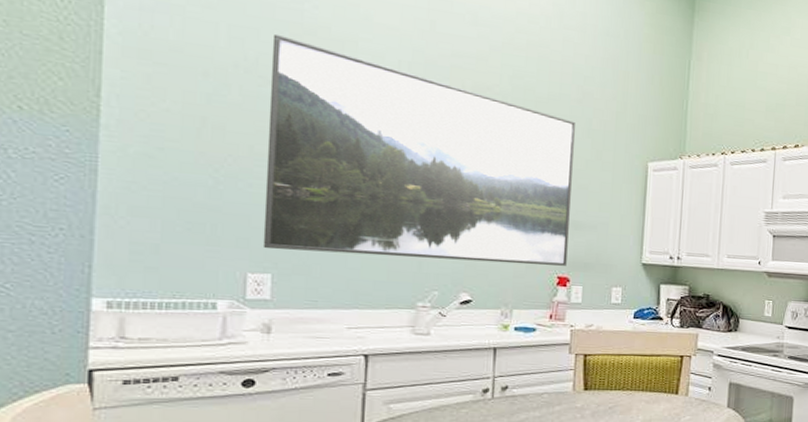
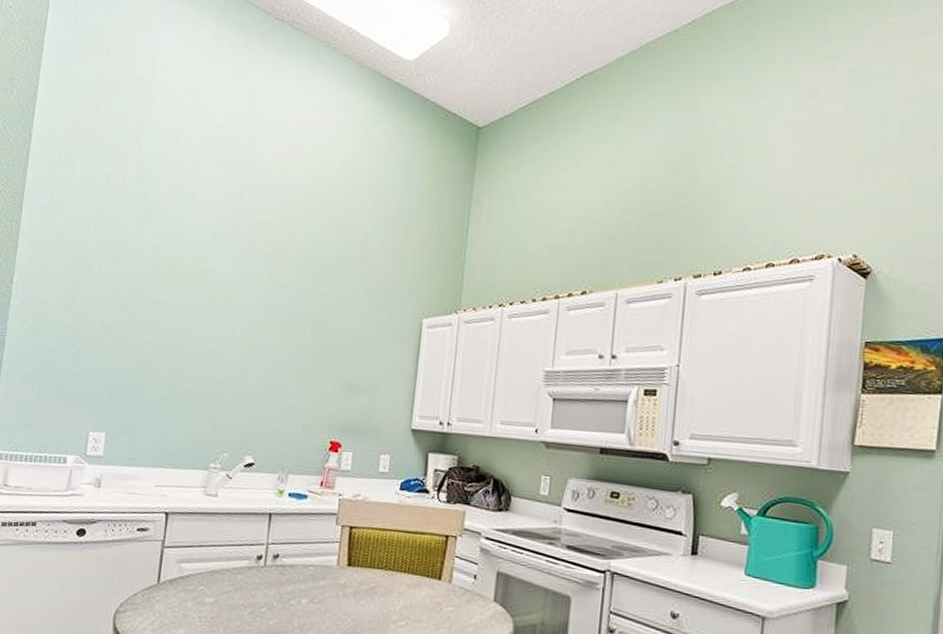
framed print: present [262,33,575,266] -> none [102,218,356,430]

